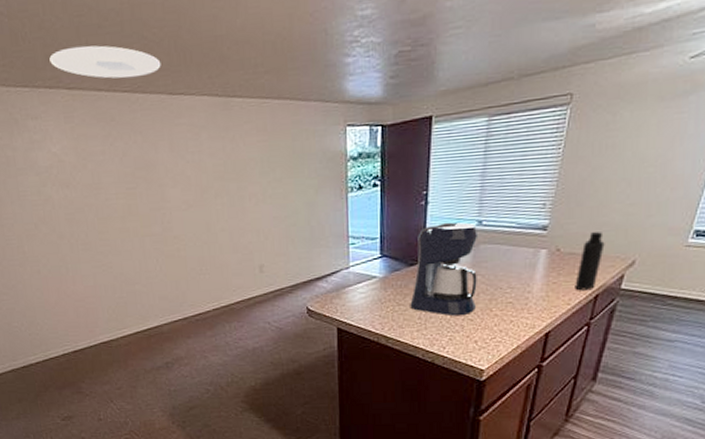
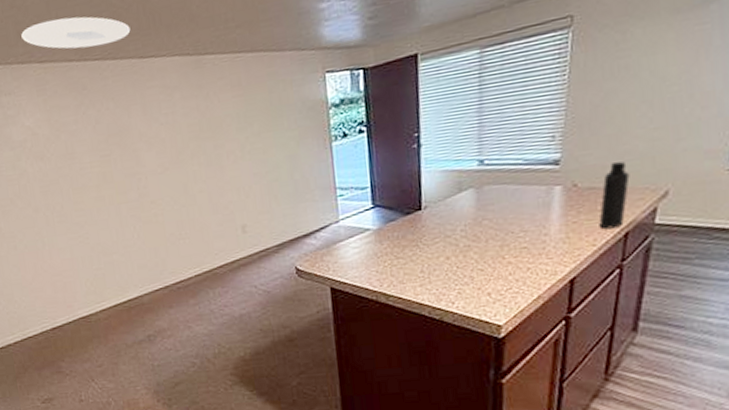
coffee maker: present [410,222,479,316] -> none [409,163,485,267]

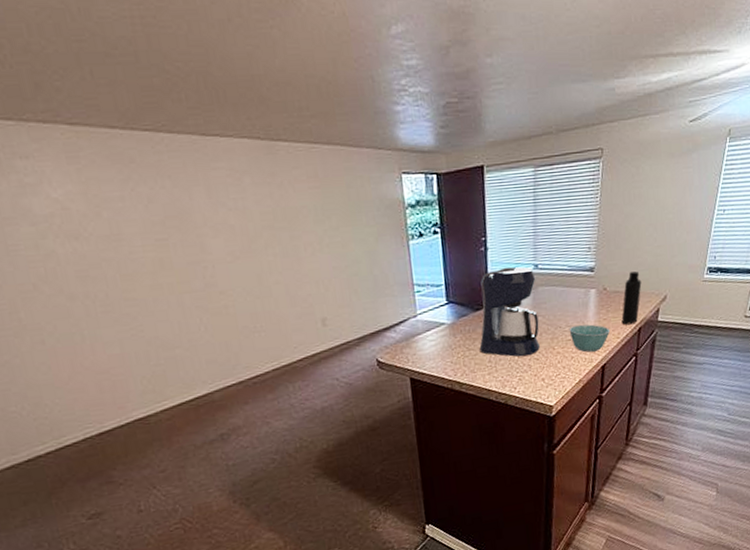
ceiling light: present [21,16,131,49] -> none [41,75,190,116]
coffee maker: none [409,163,485,267] -> present [479,266,540,357]
bowl: none [524,228,583,263] -> present [569,324,611,352]

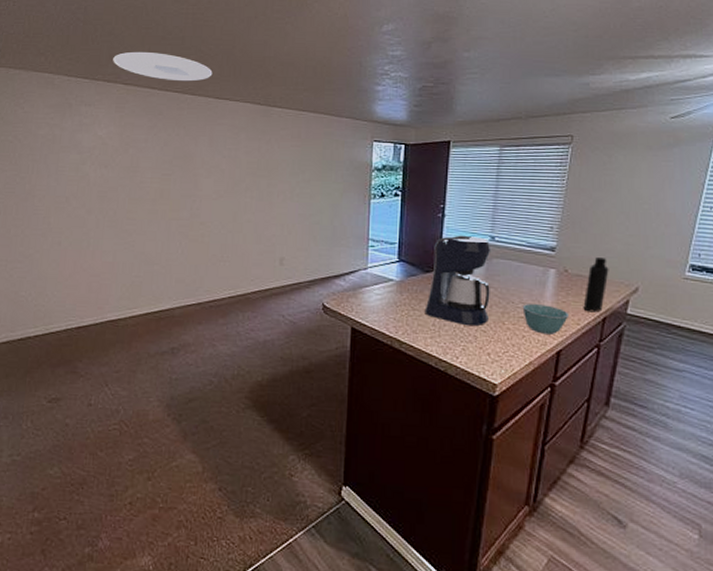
ceiling light: none [41,75,190,116] -> present [113,51,213,82]

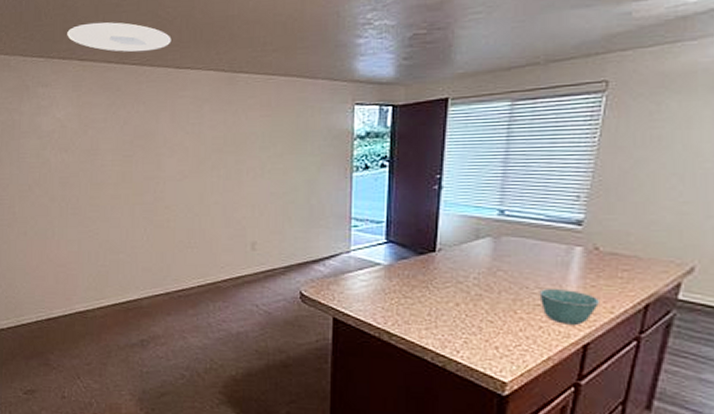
coffee maker: present [424,235,491,327] -> none [418,209,500,316]
bottle: present [583,257,609,313] -> none [618,231,655,299]

